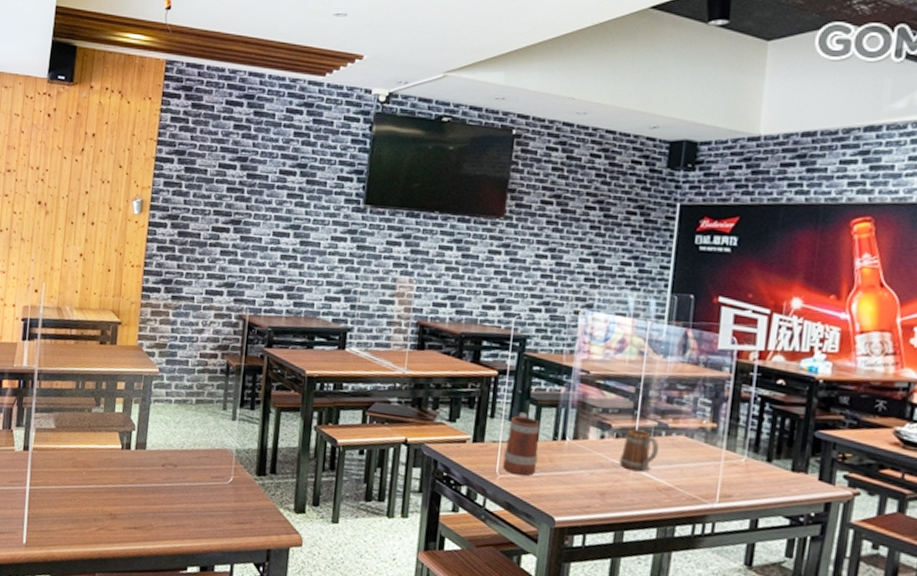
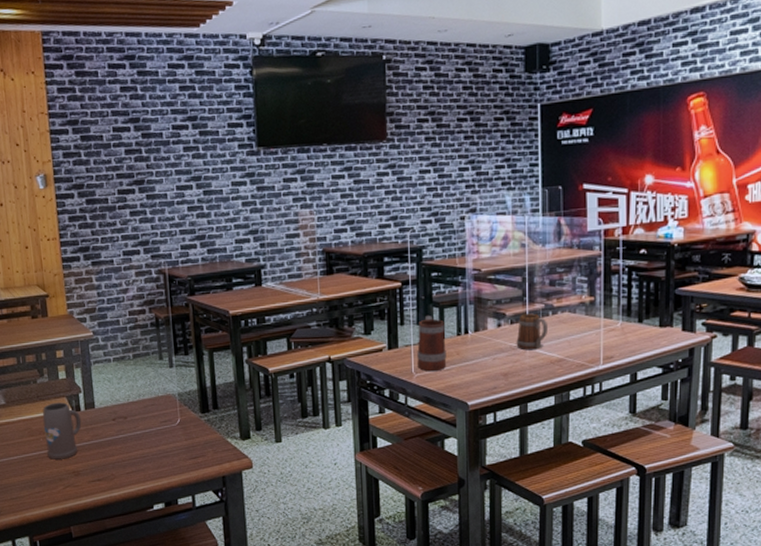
beer mug: none [87,436,130,499] -> present [42,402,82,460]

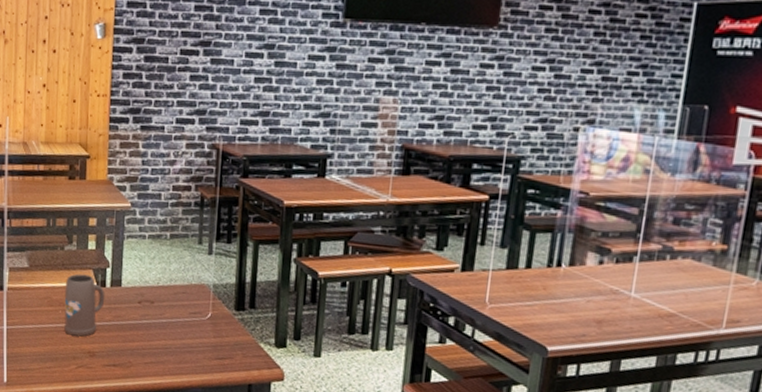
beer mug: present [417,315,447,372] -> none [493,237,534,305]
beer mug: present [516,313,547,350] -> none [618,253,662,298]

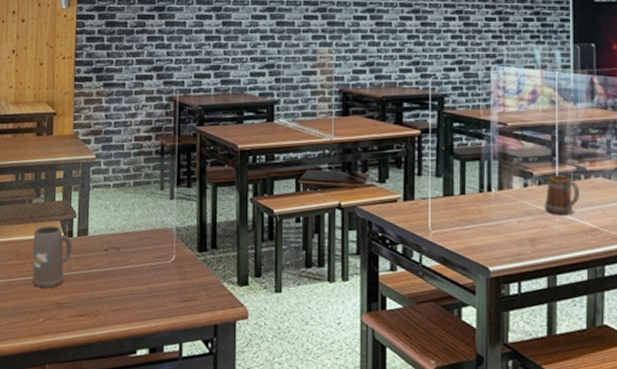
beer mug: none [618,253,662,298] -> present [544,175,579,216]

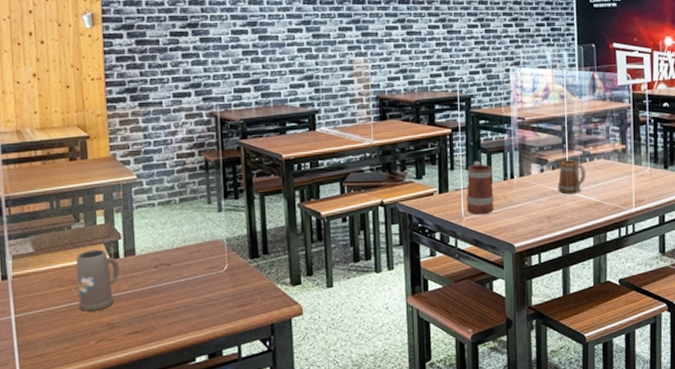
beer mug: none [435,167,467,230] -> present [466,160,494,215]

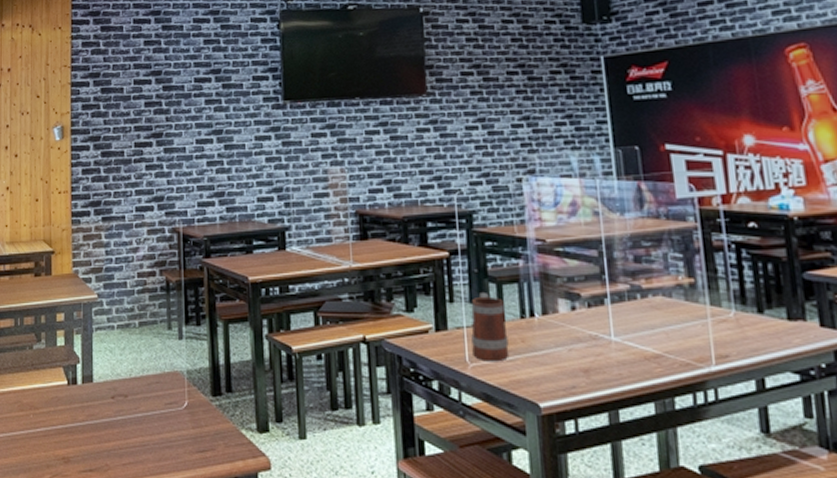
beer mug: present [75,249,120,312] -> none [35,373,77,441]
beer mug: present [558,159,585,194] -> none [597,295,637,342]

